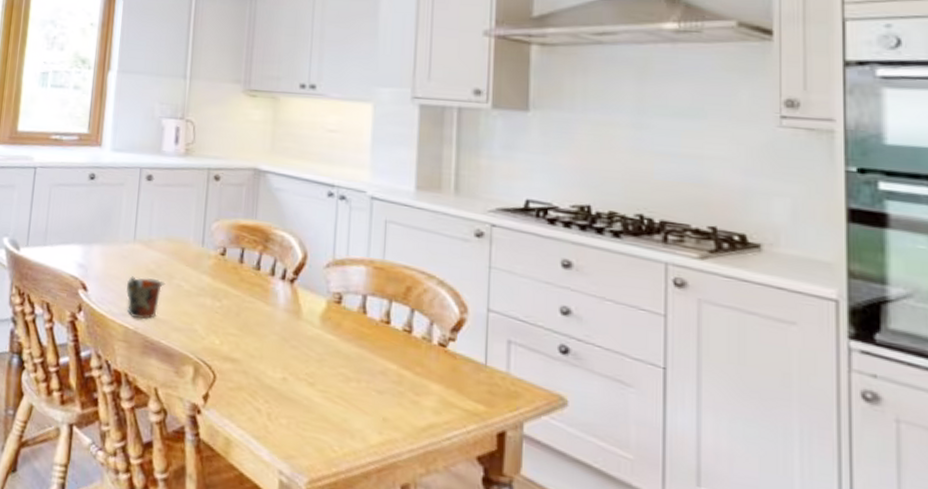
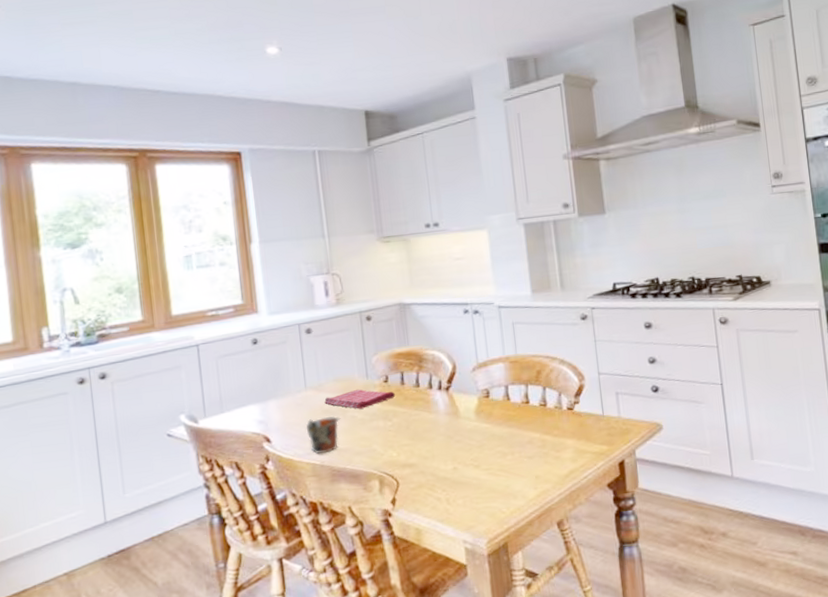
dish towel: none [151,255,230,279] -> present [324,389,395,409]

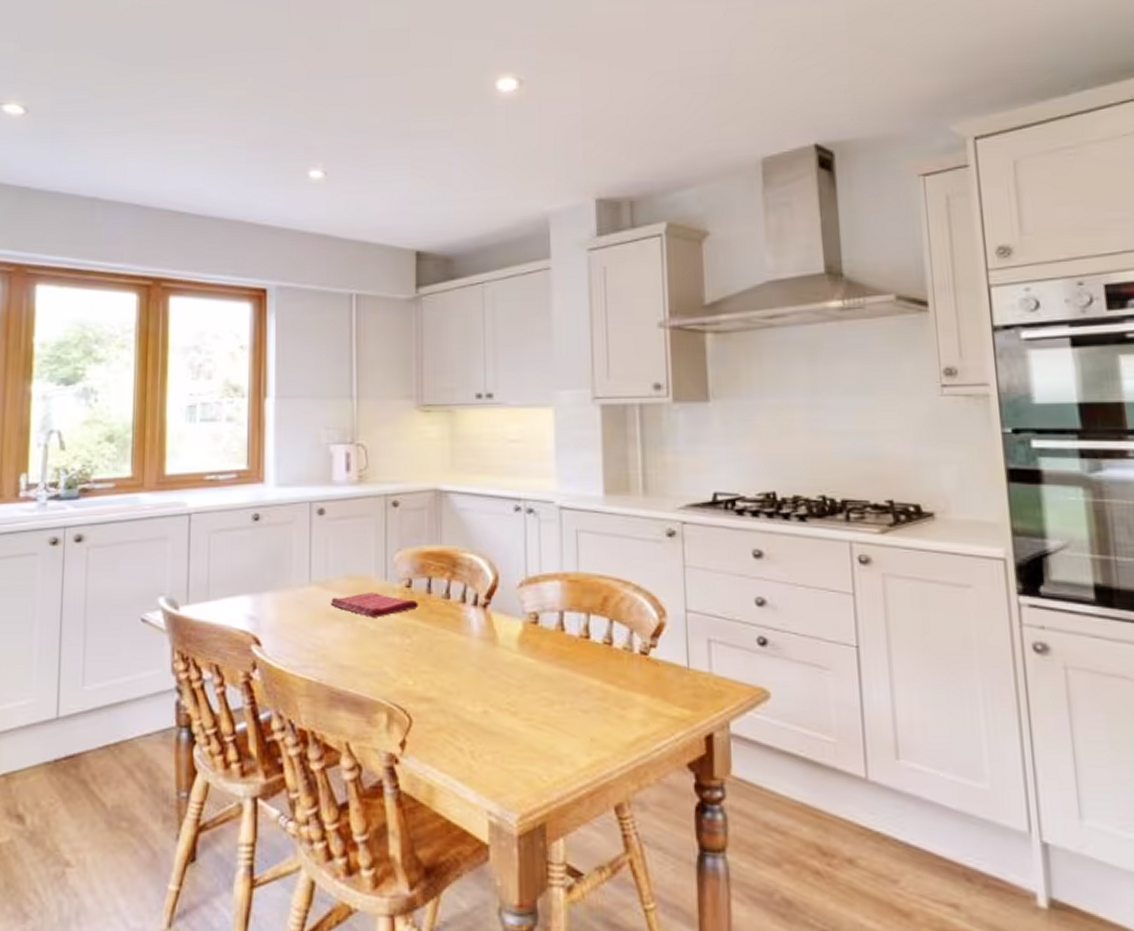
mug: present [306,416,341,454] -> none [304,623,349,668]

